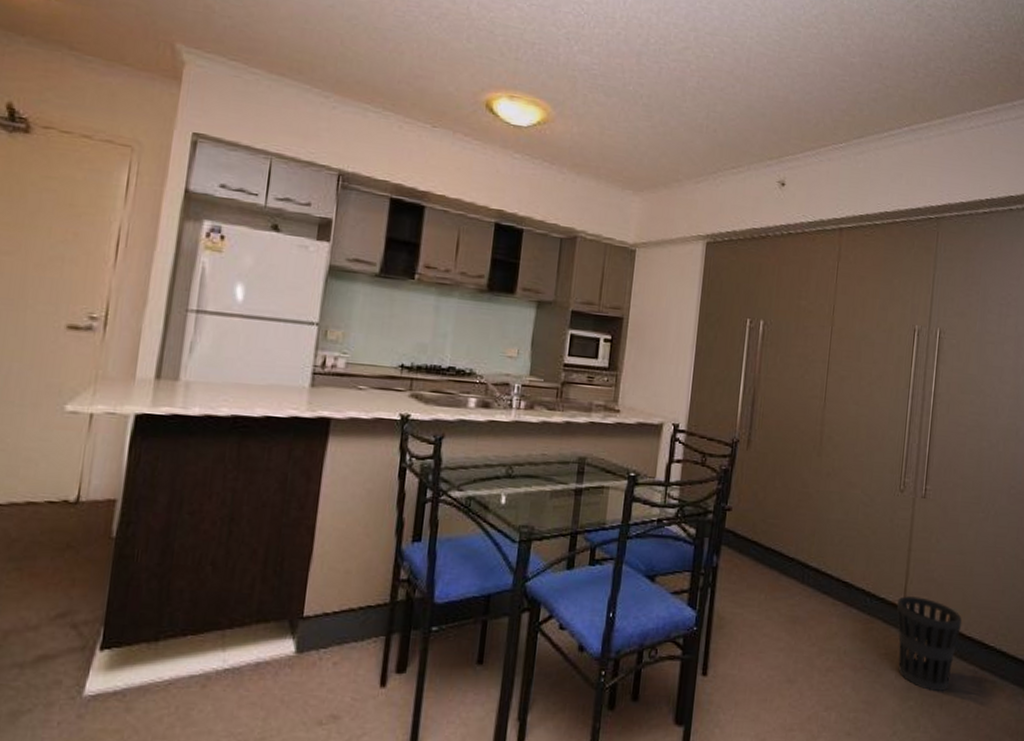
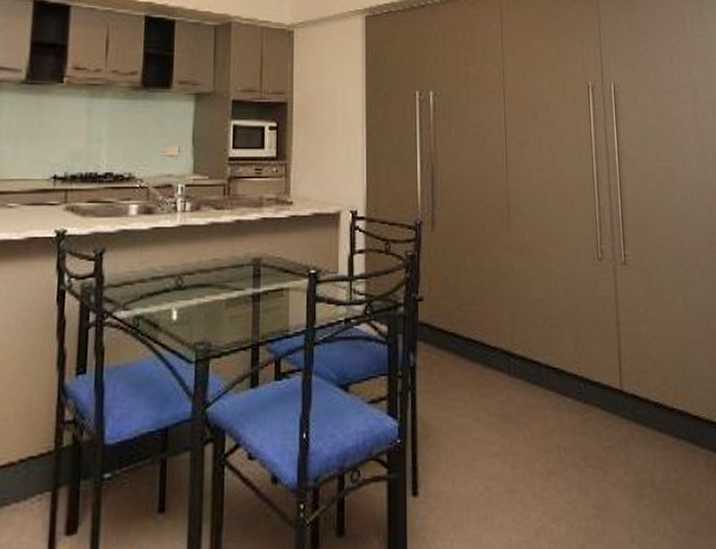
wastebasket: present [897,596,963,692] -> none [614,376,686,485]

